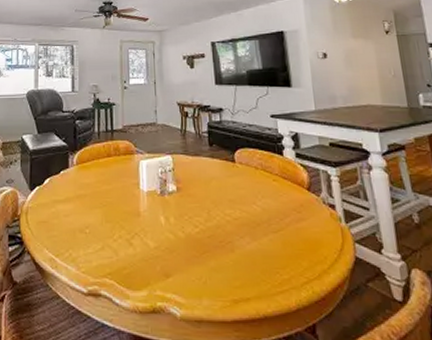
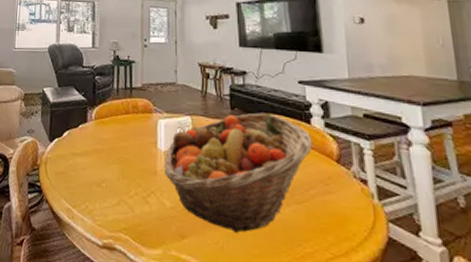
fruit basket: none [146,147,286,266] -> present [164,112,313,233]

